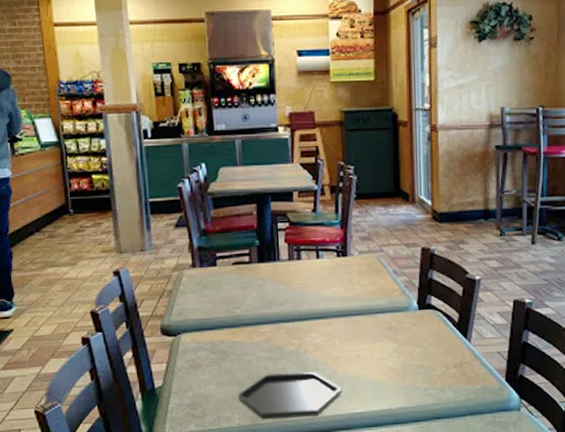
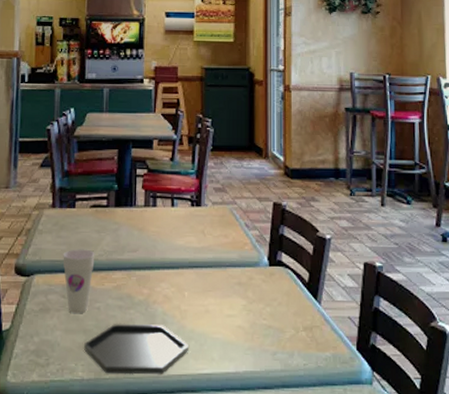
cup: none [208,306,242,368] -> present [63,249,95,314]

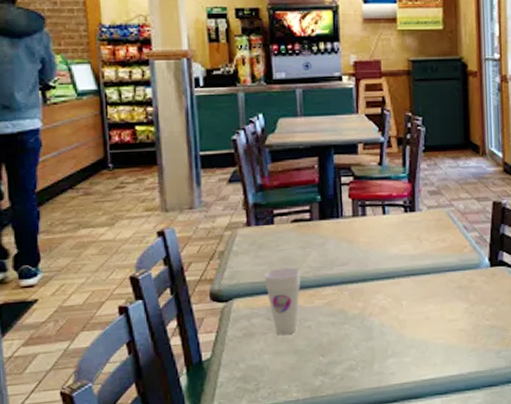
tray: present [84,323,190,375] -> none [296,336,411,391]

